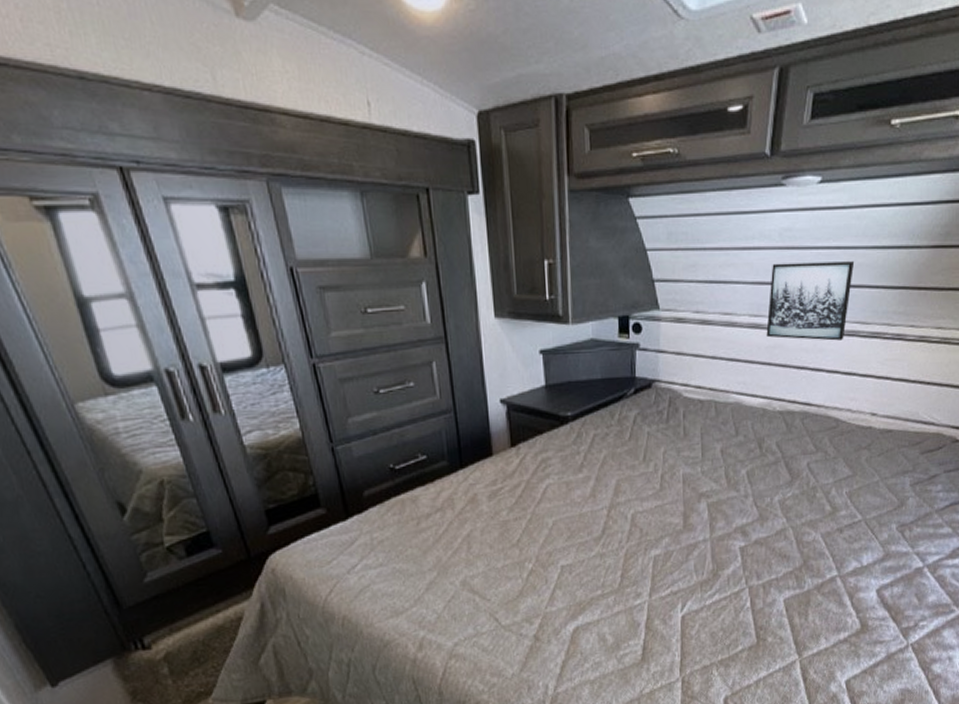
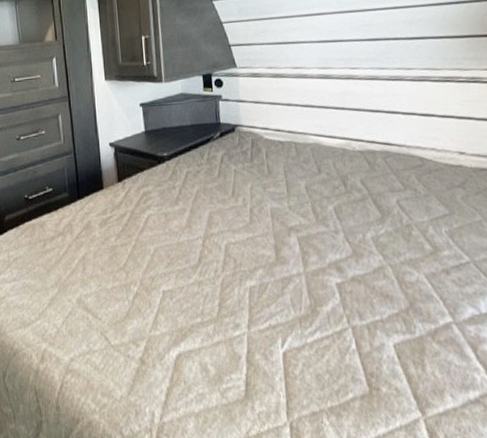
wall art: present [766,261,855,341] -> none [334,17,416,86]

